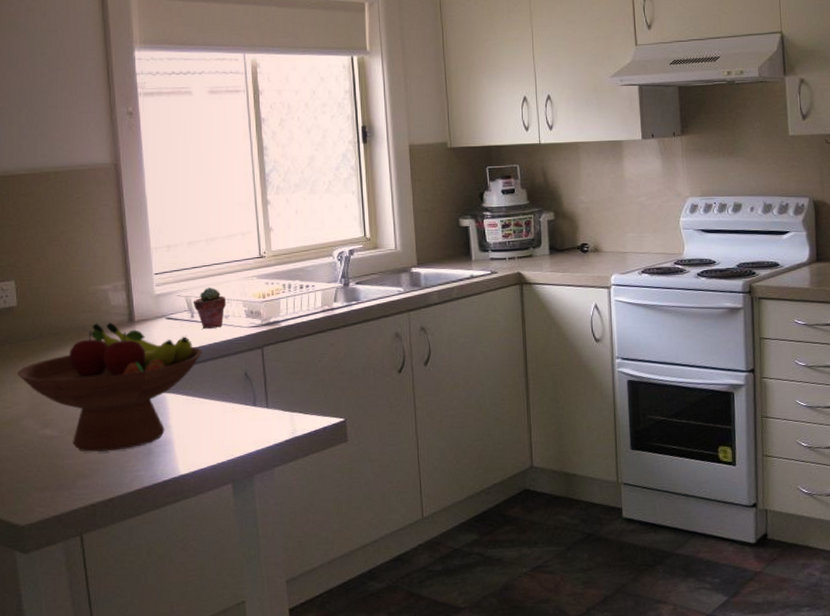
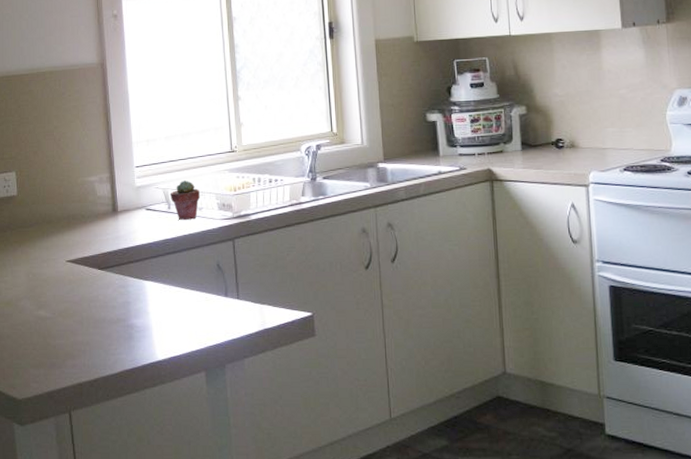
fruit bowl: present [17,322,202,452] -> none [17,212,178,334]

